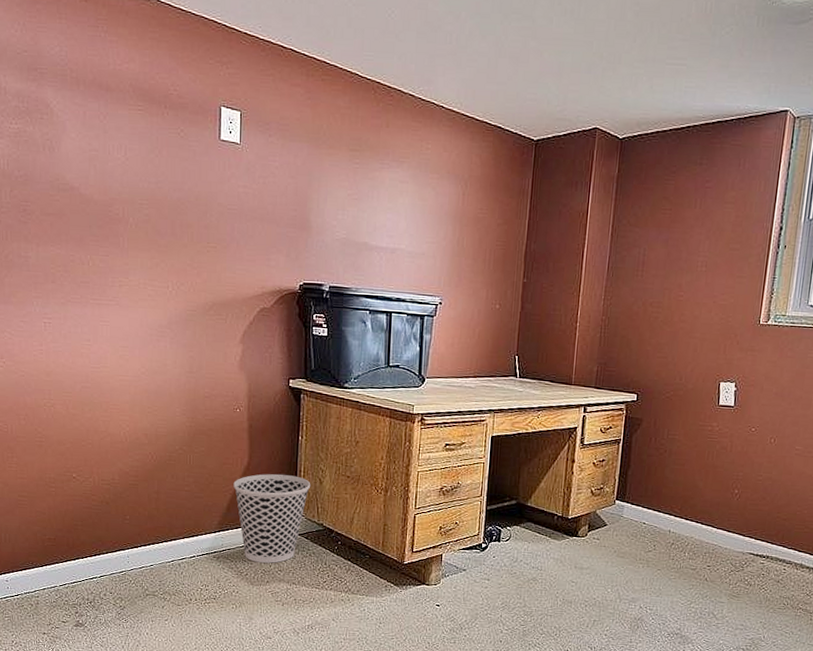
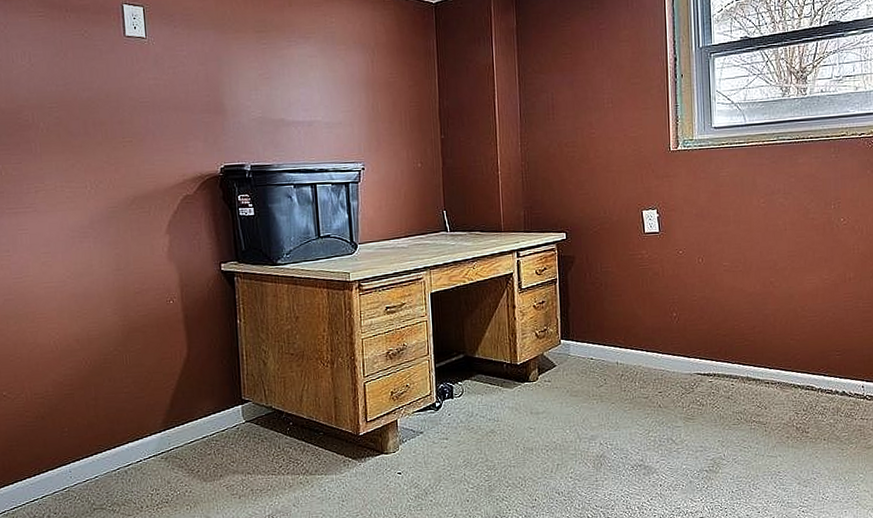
wastebasket: present [233,474,311,563] -> none [174,361,255,457]

